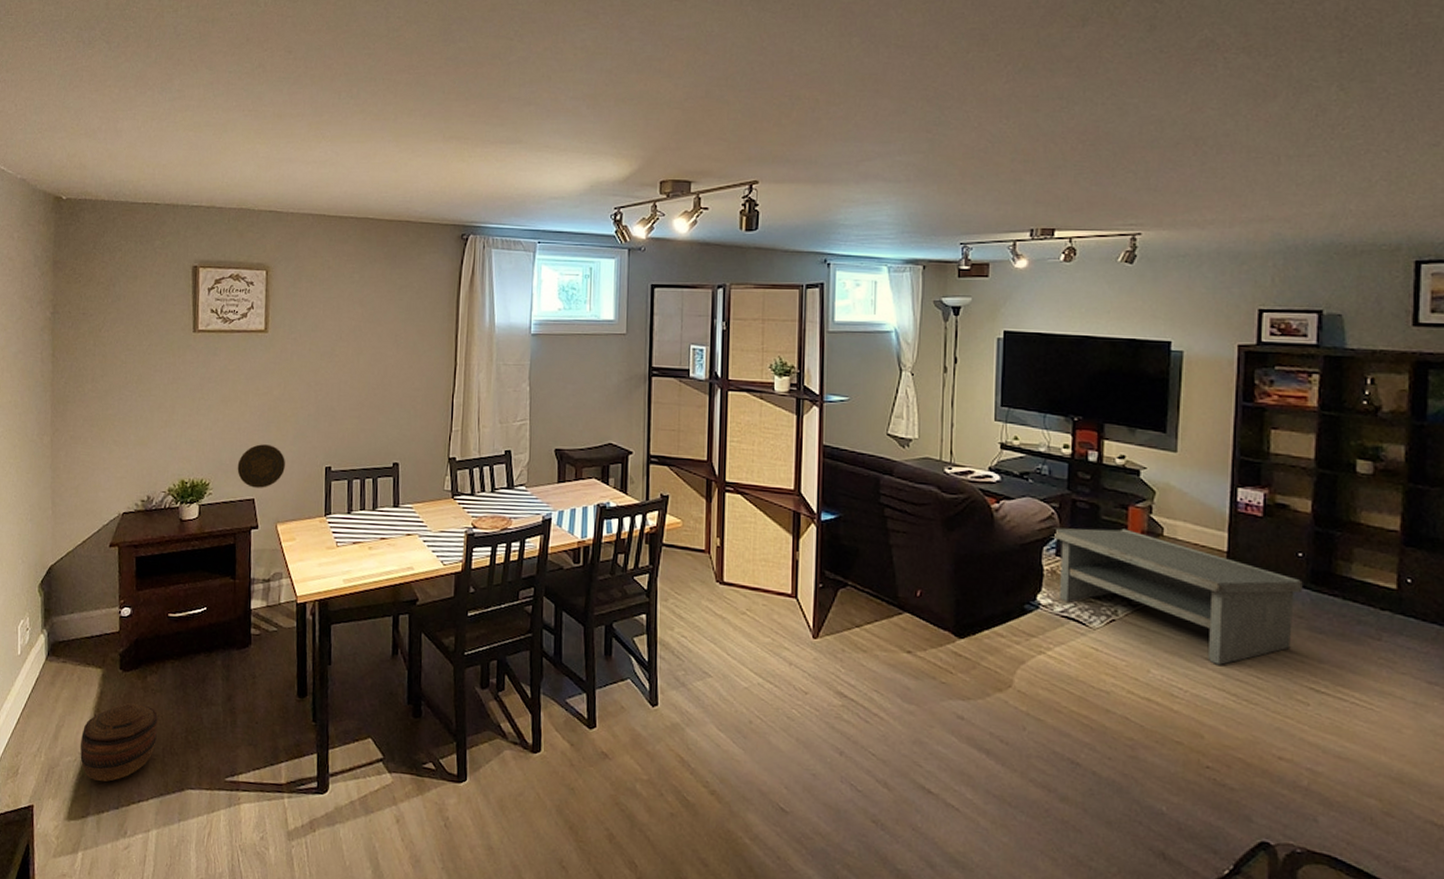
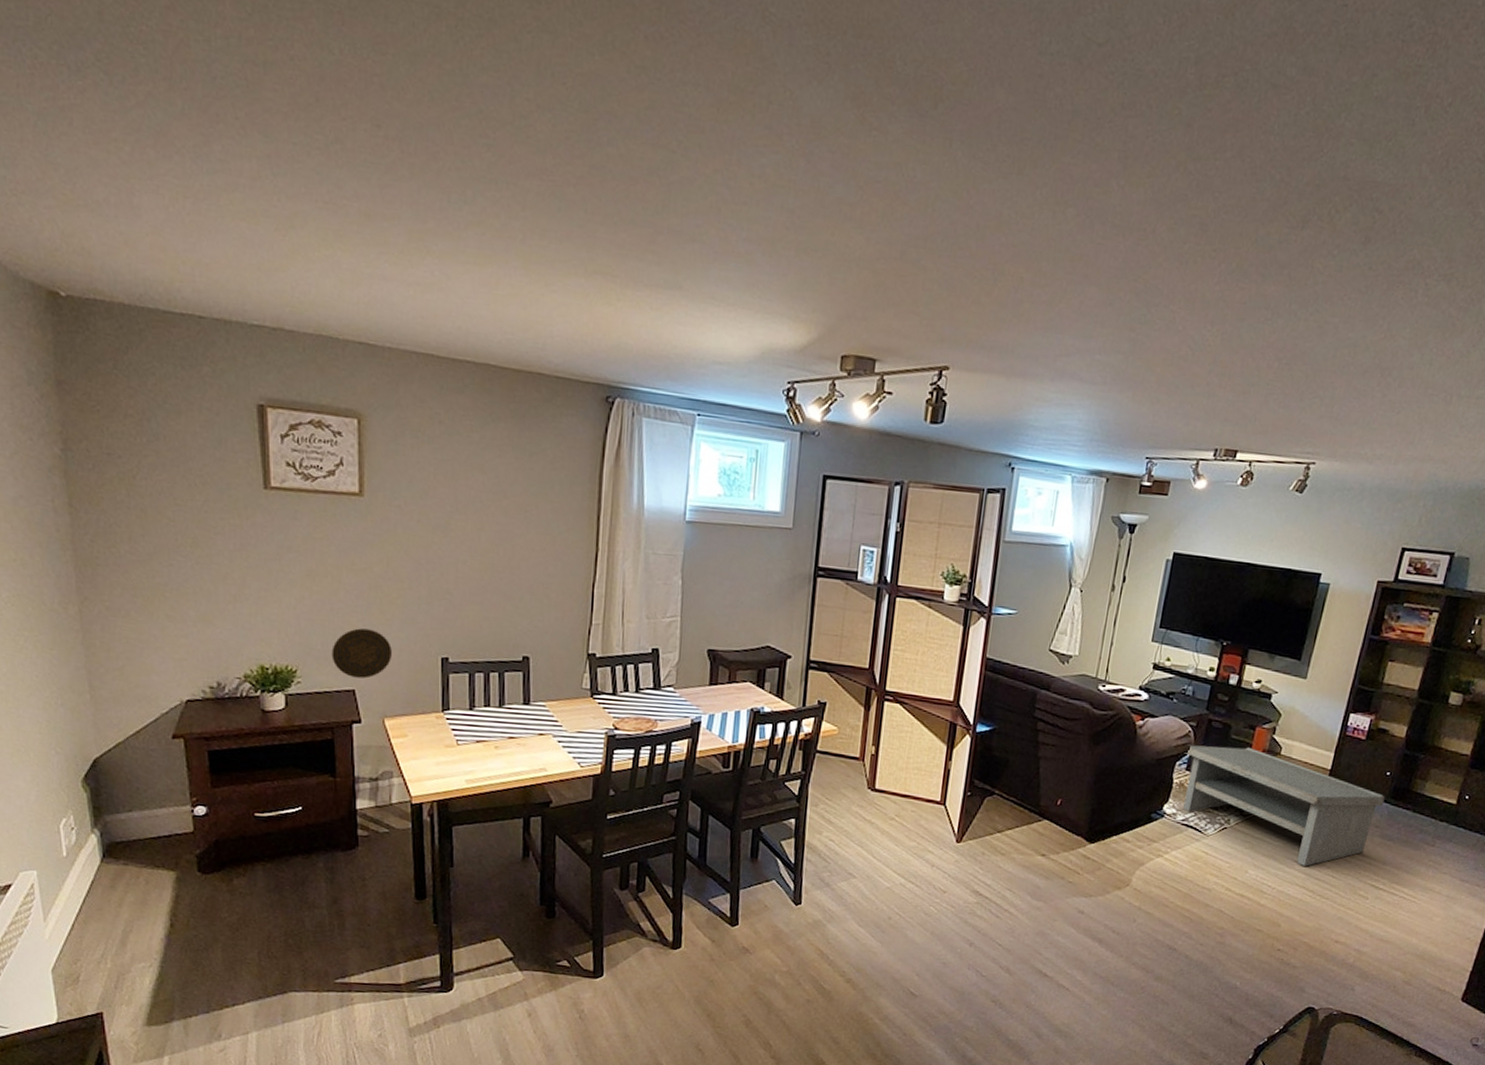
basket: present [80,703,158,782] -> none [156,907,250,987]

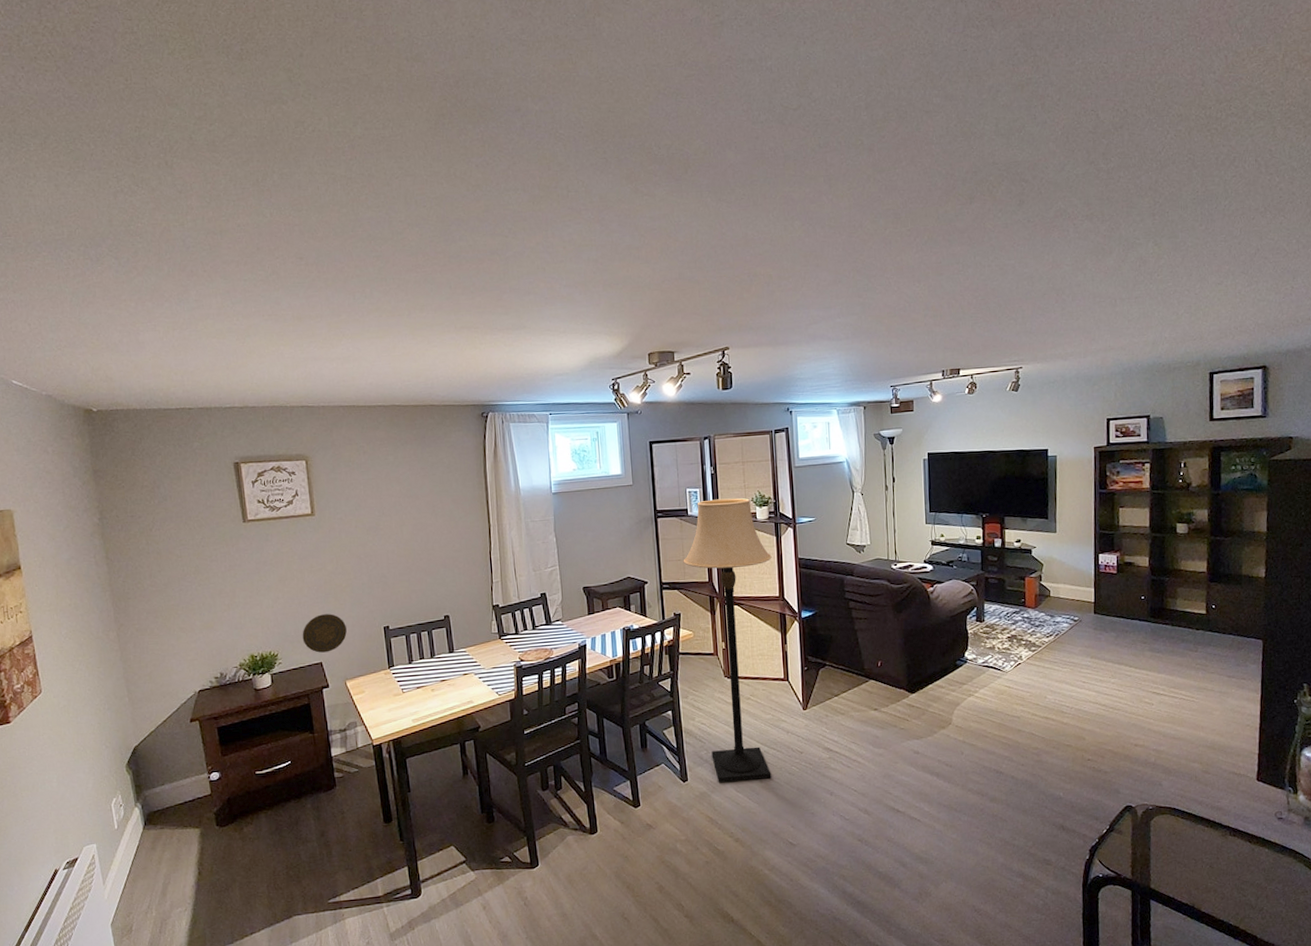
lamp: none [835,564,954,916] -> present [683,498,772,782]
coffee table: present [1183,744,1385,866] -> none [971,594,1146,685]

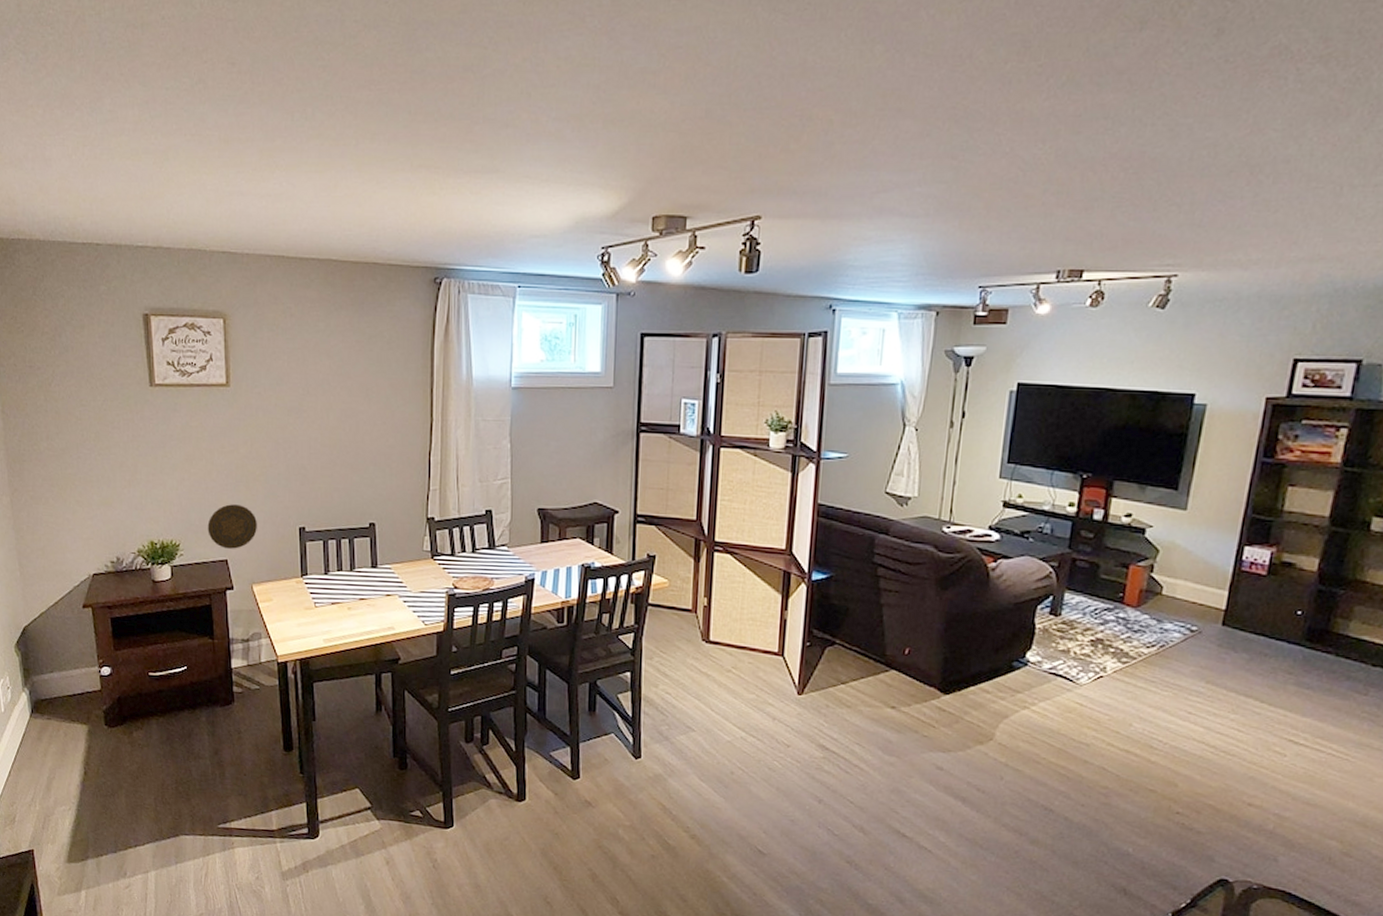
lamp: present [683,498,772,782] -> none [666,416,783,771]

